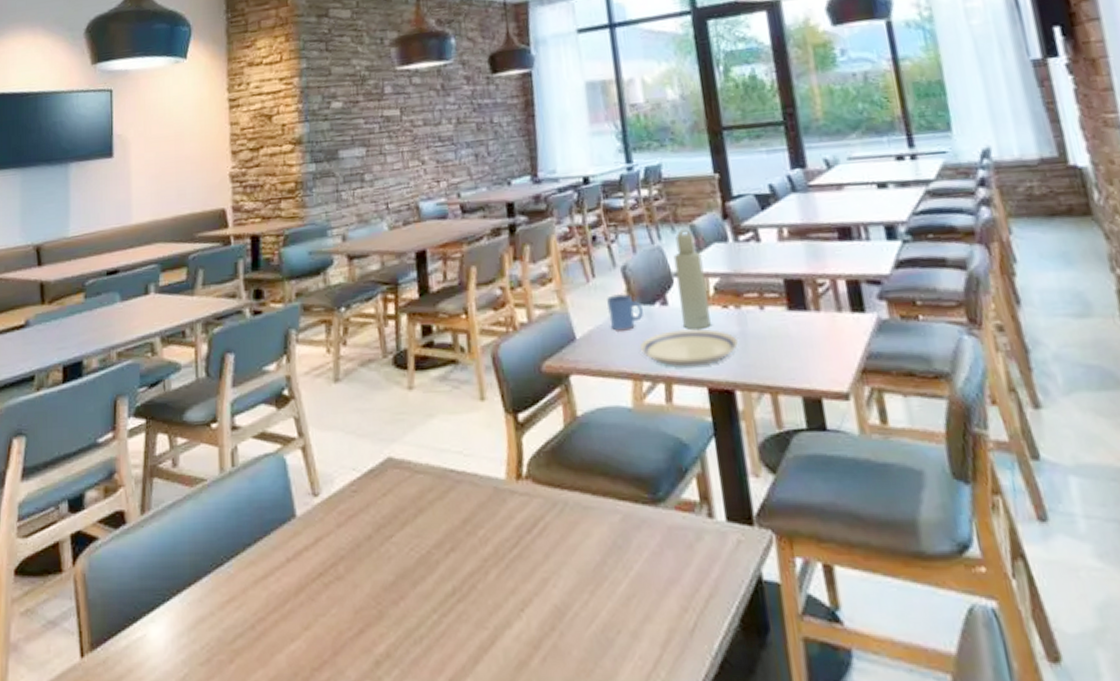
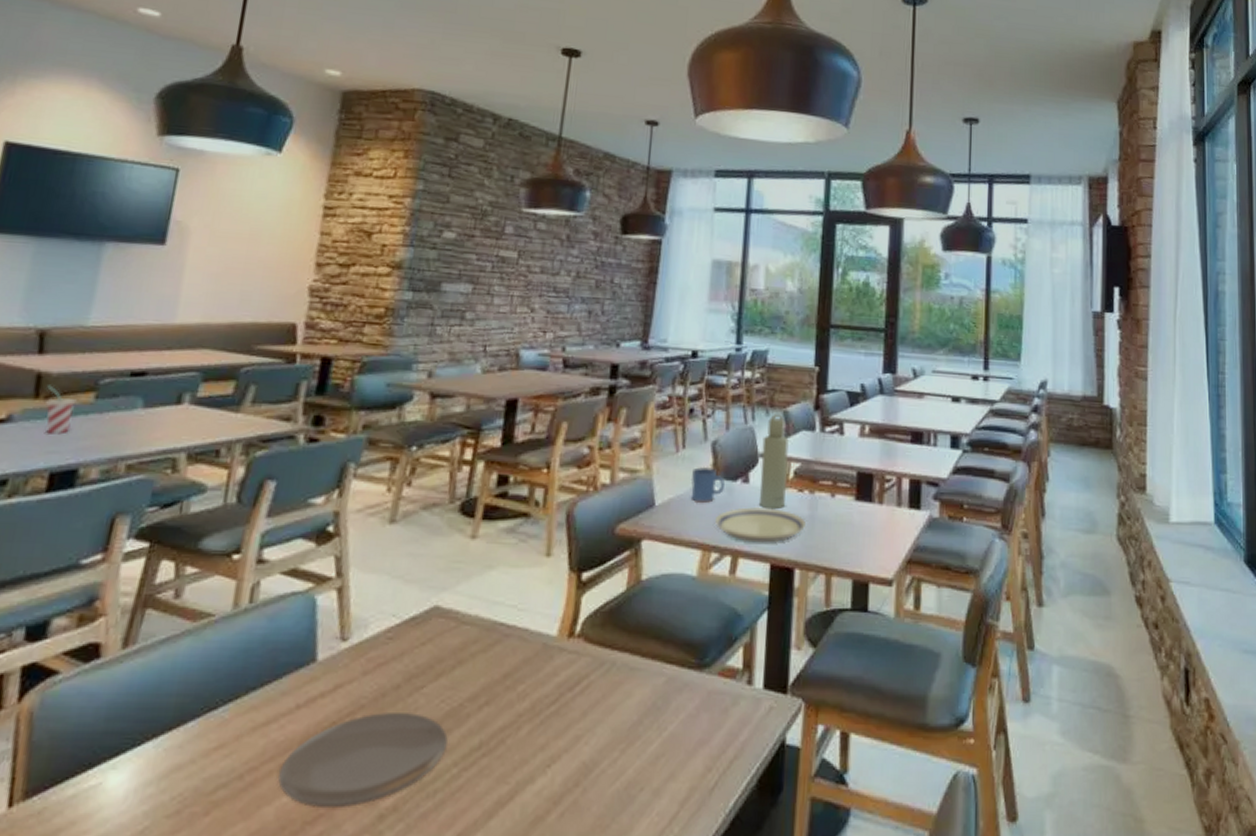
beverage cup: none [49,291,72,335] -> present [44,385,77,436]
plate: none [283,562,424,656] -> present [278,713,448,809]

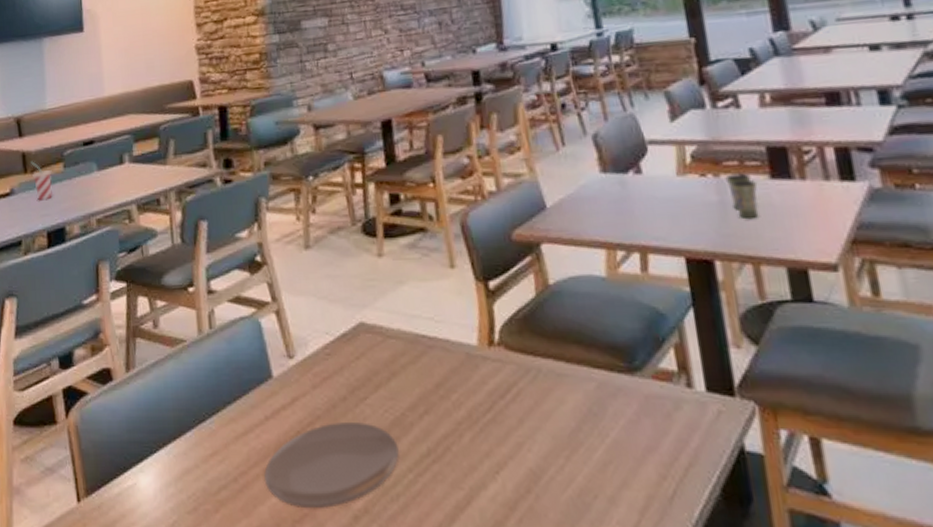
mug: present [690,466,725,504] -> none [578,161,616,202]
plate: present [715,507,805,543] -> none [614,197,717,237]
bottle: present [759,414,789,510] -> none [647,95,688,200]
cup: none [818,492,844,533] -> present [725,173,759,218]

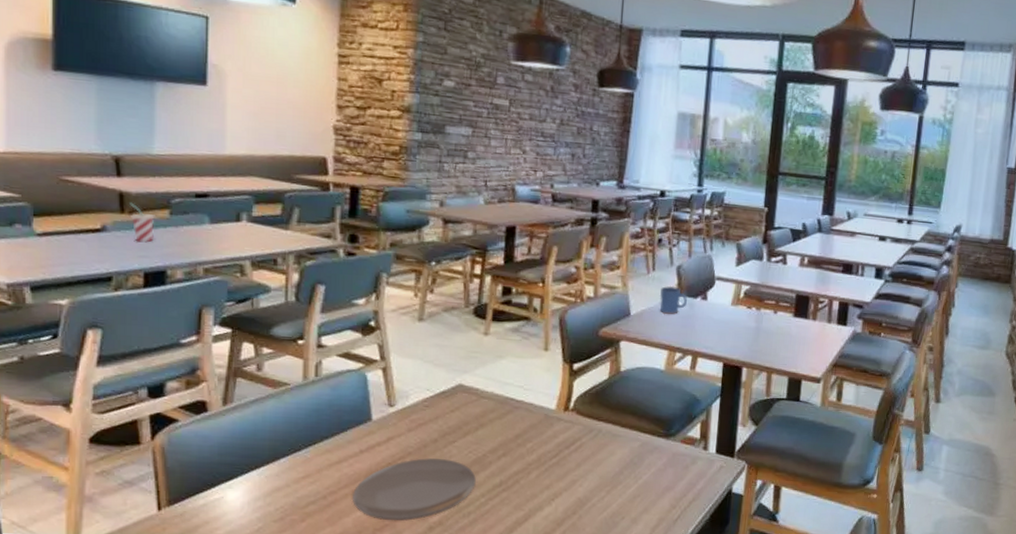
mug: none [578,161,616,202] -> present [659,285,687,315]
cup: present [725,173,759,218] -> none [764,309,784,342]

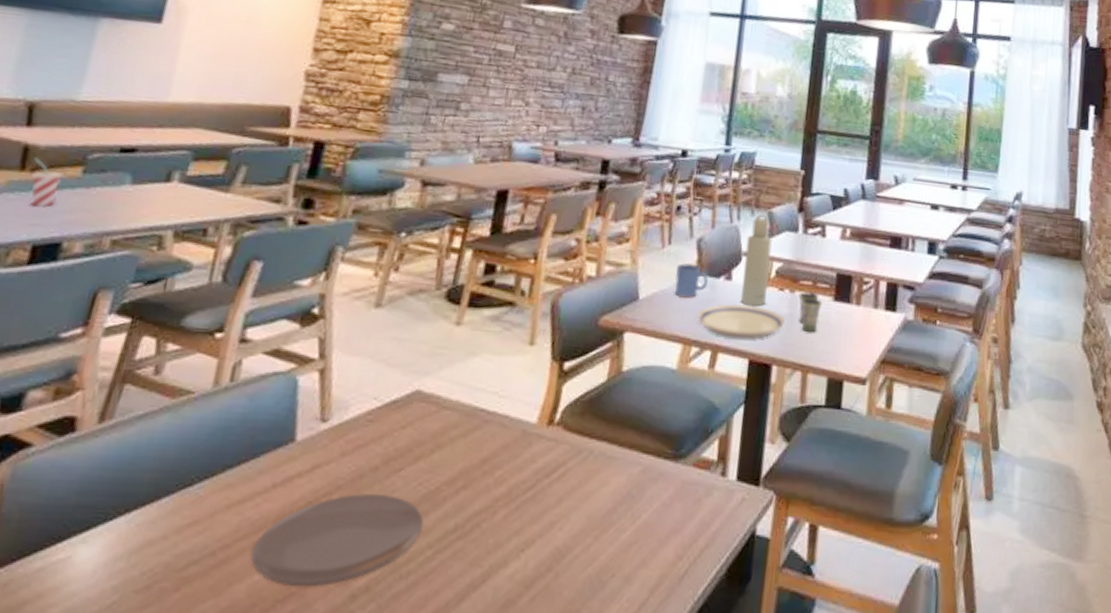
plate: none [679,319,752,347] -> present [697,304,785,340]
bottle: none [715,245,741,322] -> present [741,214,772,307]
cup: none [764,309,784,342] -> present [798,292,823,332]

